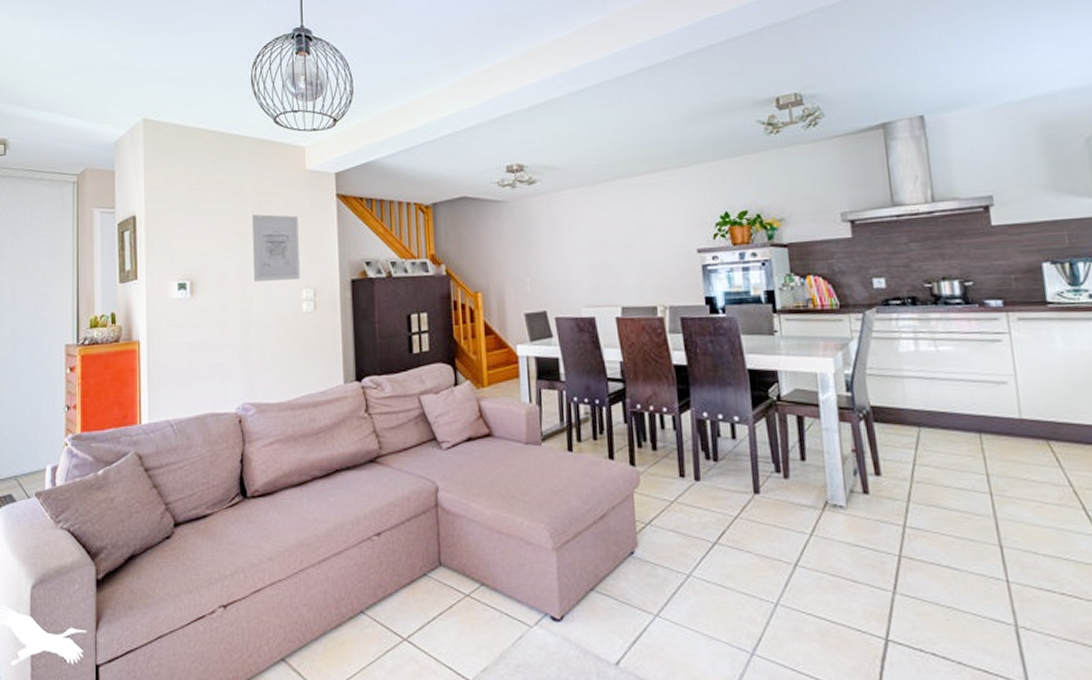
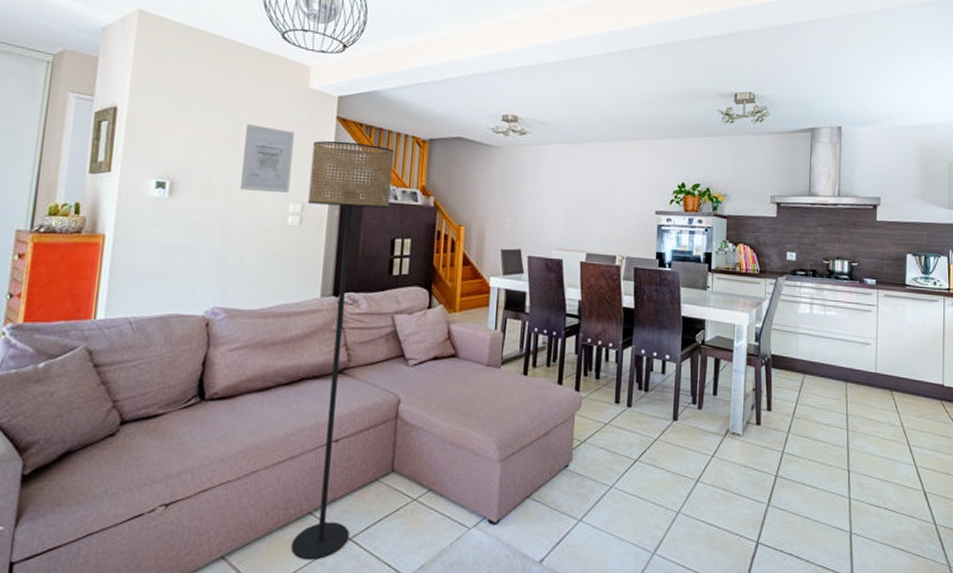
floor lamp: none [317,218,404,663] -> present [291,140,394,560]

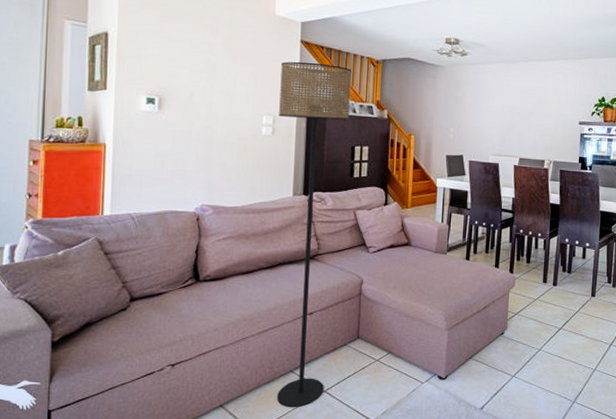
wall art: present [240,123,294,193] -> none [219,46,264,107]

